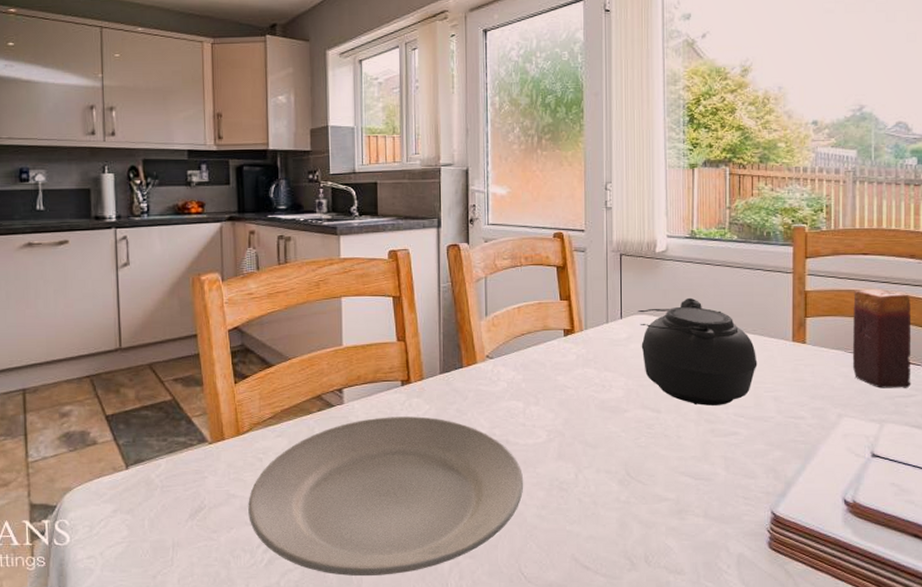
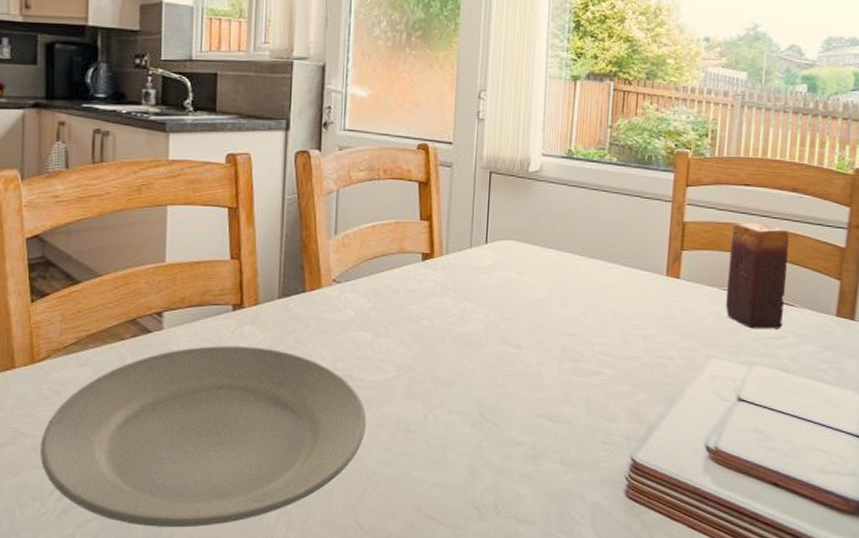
teapot: present [637,297,758,406] -> none [504,223,628,342]

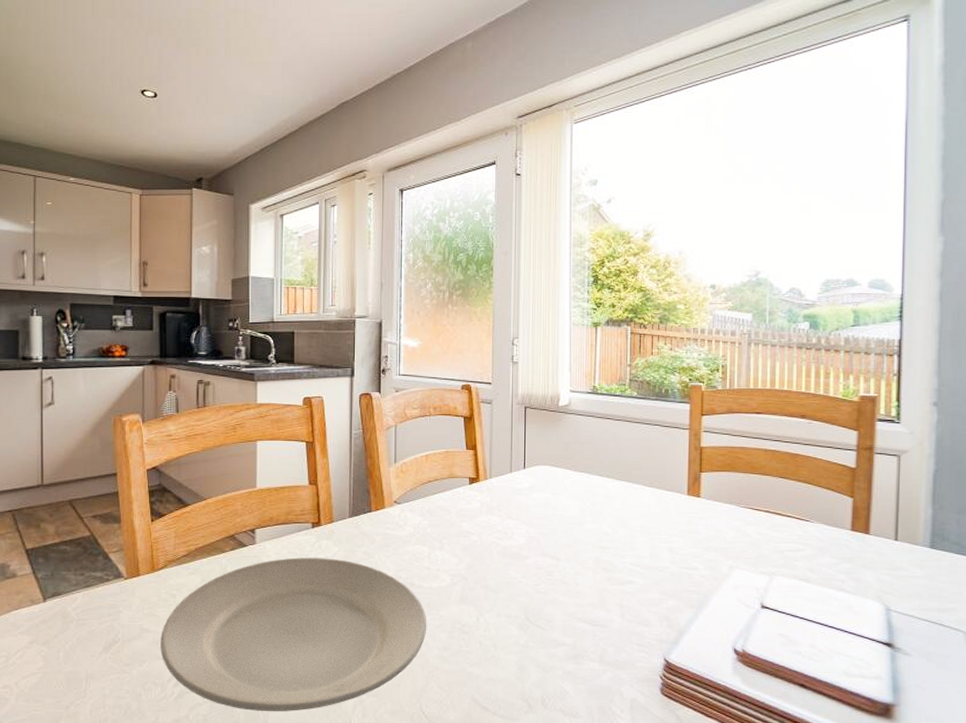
candle: present [725,223,789,329] -> none [744,447,802,543]

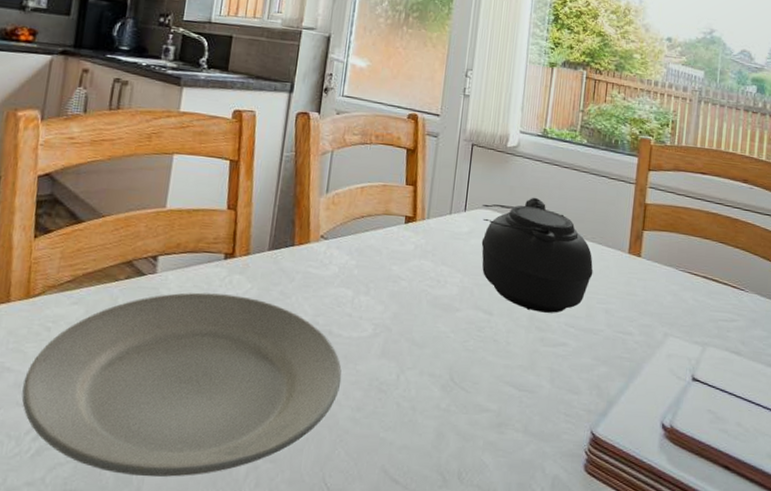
teapot: none [540,450,654,555] -> present [481,197,593,313]

